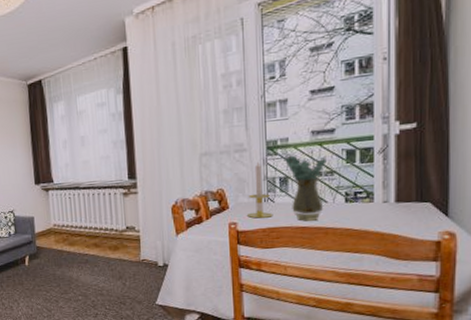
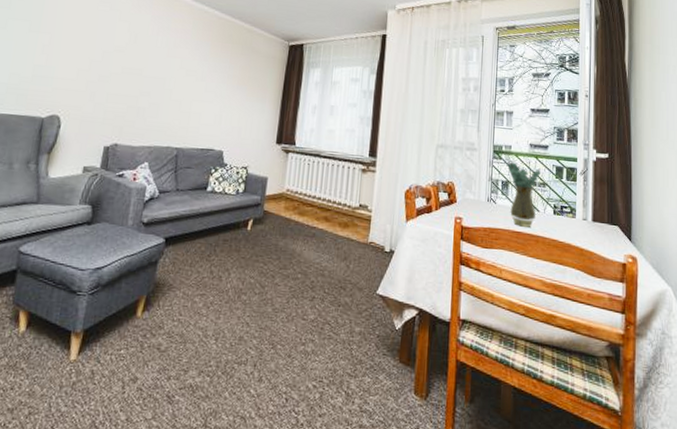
candle: present [248,161,273,219] -> none [472,162,494,218]

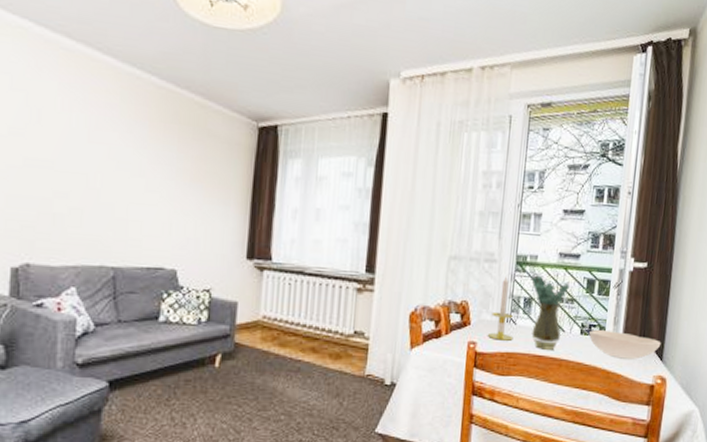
candle: none [472,162,494,218] -> present [488,276,514,341]
bowl: none [562,210,629,239] -> present [589,329,661,359]

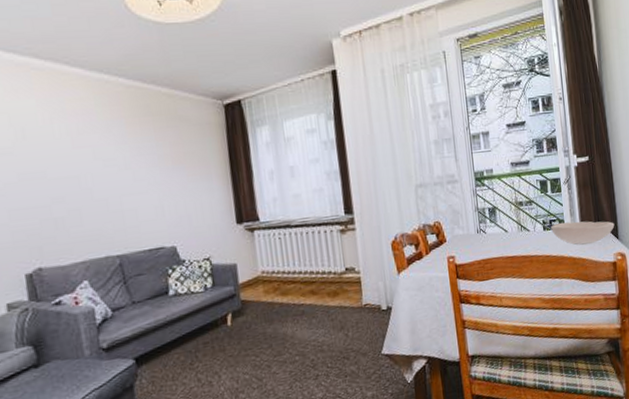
candle: present [488,276,514,341] -> none [463,192,486,251]
vase: present [530,272,570,350] -> none [489,184,527,251]

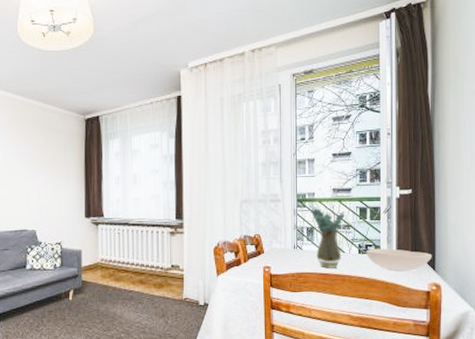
vase: none [489,184,527,251] -> present [310,206,344,269]

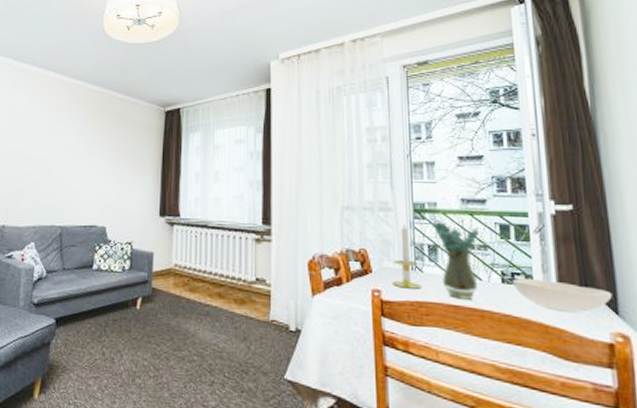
candle: none [280,211,301,264] -> present [393,223,422,289]

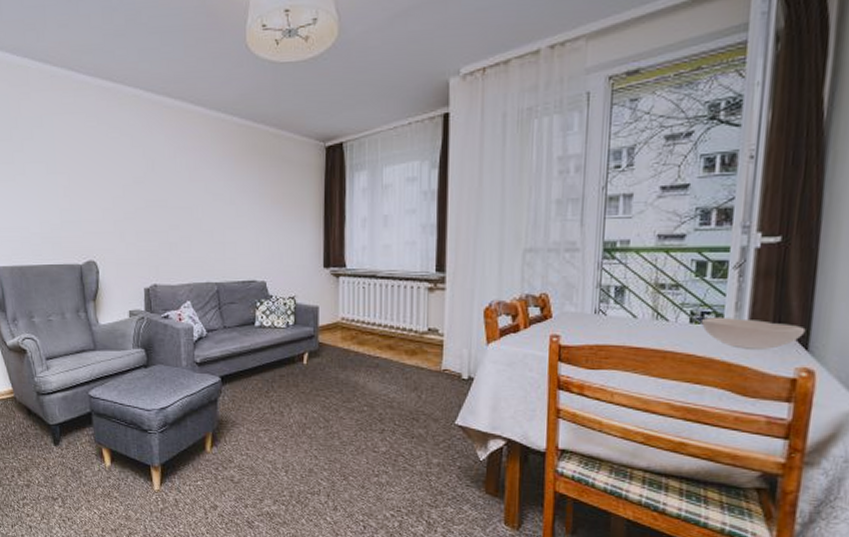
candle: present [393,223,422,289] -> none [573,265,604,333]
vase: present [431,219,479,300] -> none [621,258,673,341]

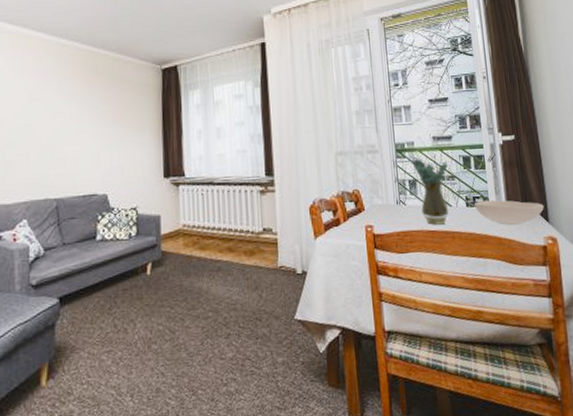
vase: none [621,258,673,341] -> present [410,156,449,225]

